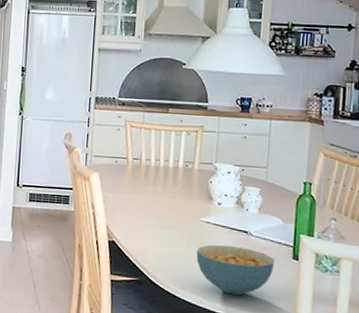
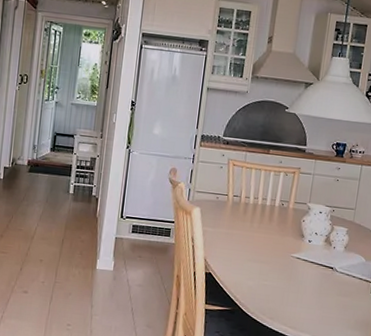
cereal bowl: present [196,245,275,296] -> none [285,279,356,326]

